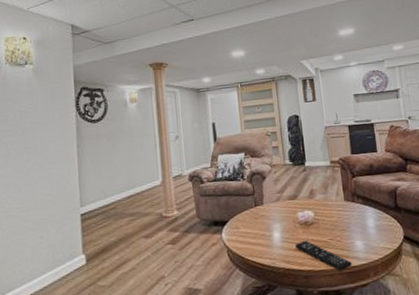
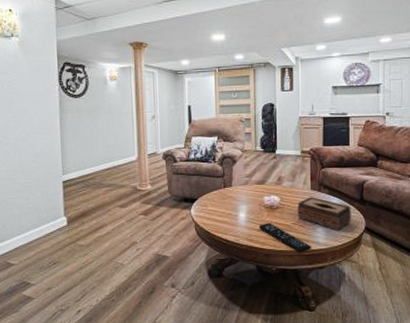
tissue box: none [332,208,389,244] -> present [297,197,351,232]

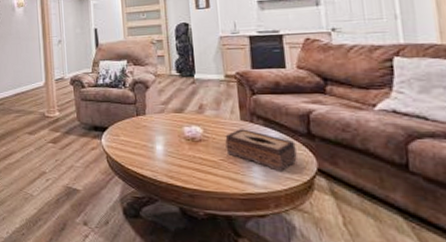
remote control: present [259,222,311,253] -> none [180,157,247,197]

